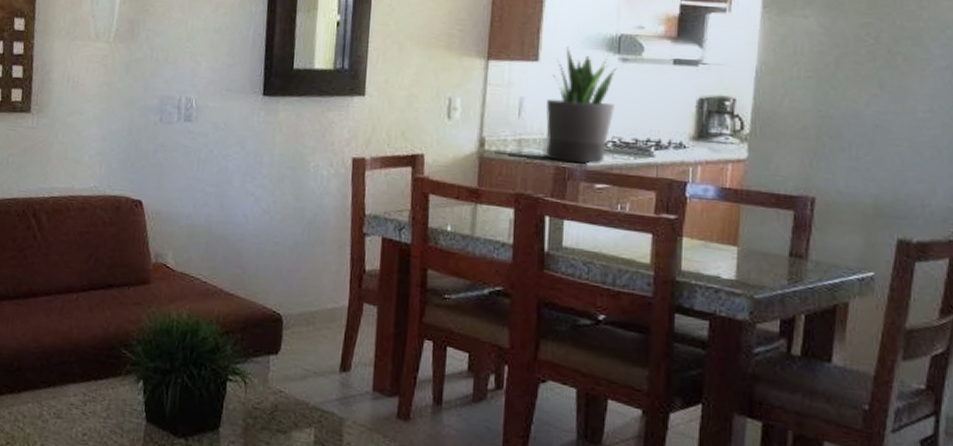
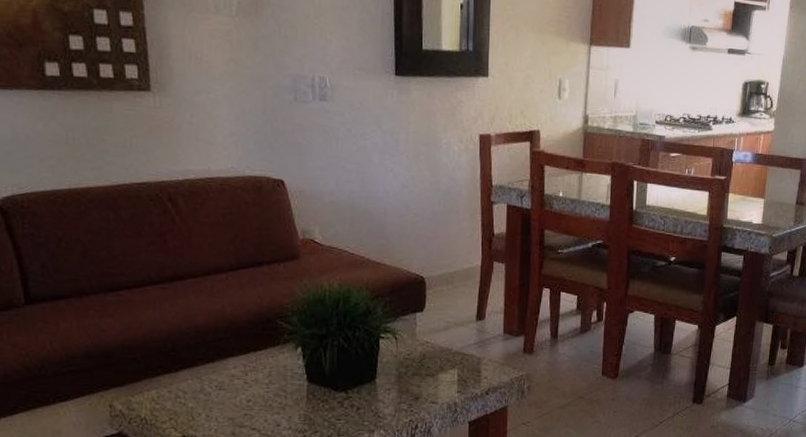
planter: present [545,47,617,165] -> none [635,35,688,137]

